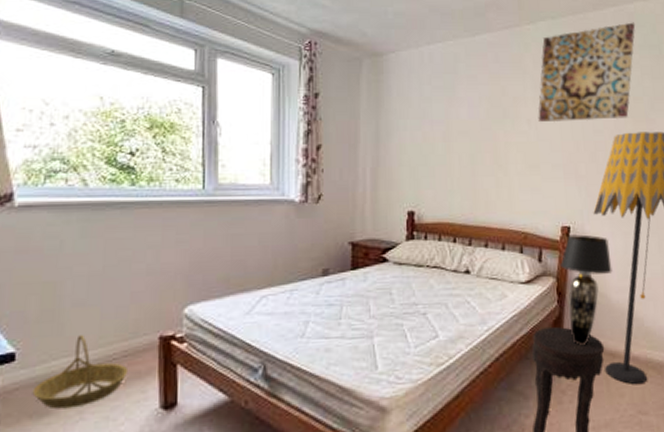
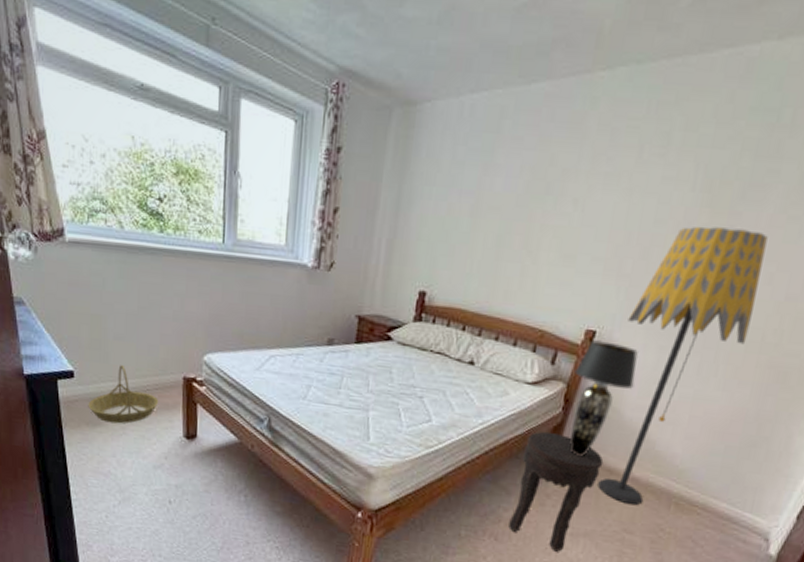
wall art: present [538,22,636,123] -> none [587,72,755,209]

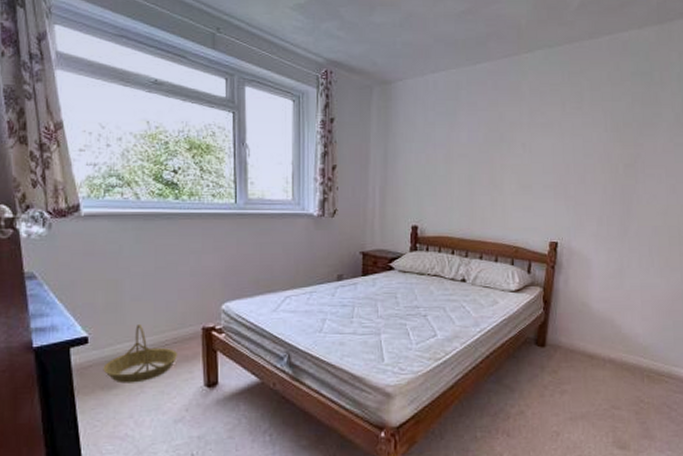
side table: present [508,431,604,552] -> none [517,331,584,437]
table lamp: present [569,340,638,456] -> none [547,249,595,347]
floor lamp: present [598,226,768,505] -> none [580,156,668,384]

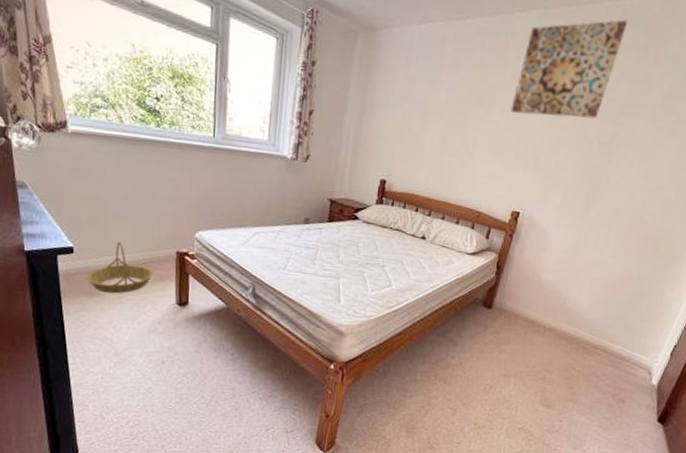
wall art: none [532,50,629,147] -> present [510,20,628,119]

